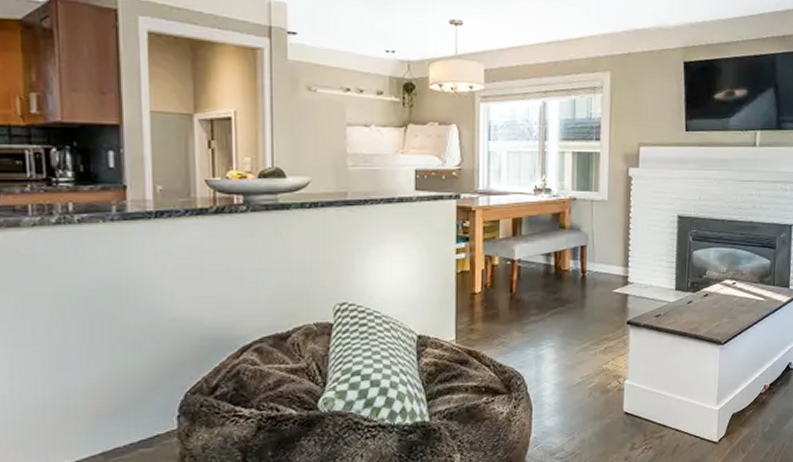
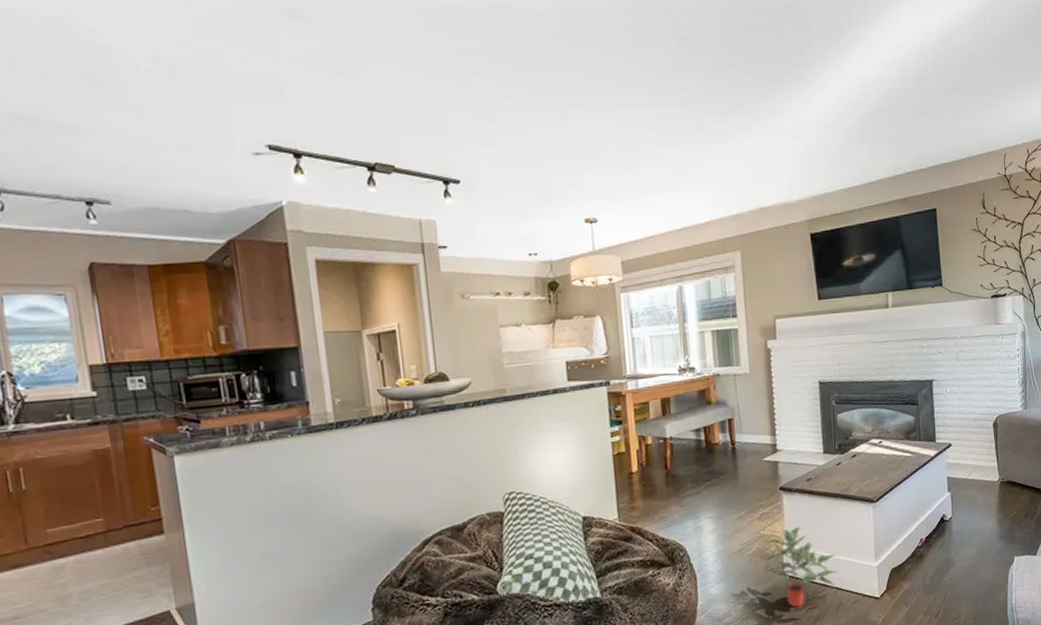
potted plant: none [604,363,679,446] -> present [765,526,839,607]

